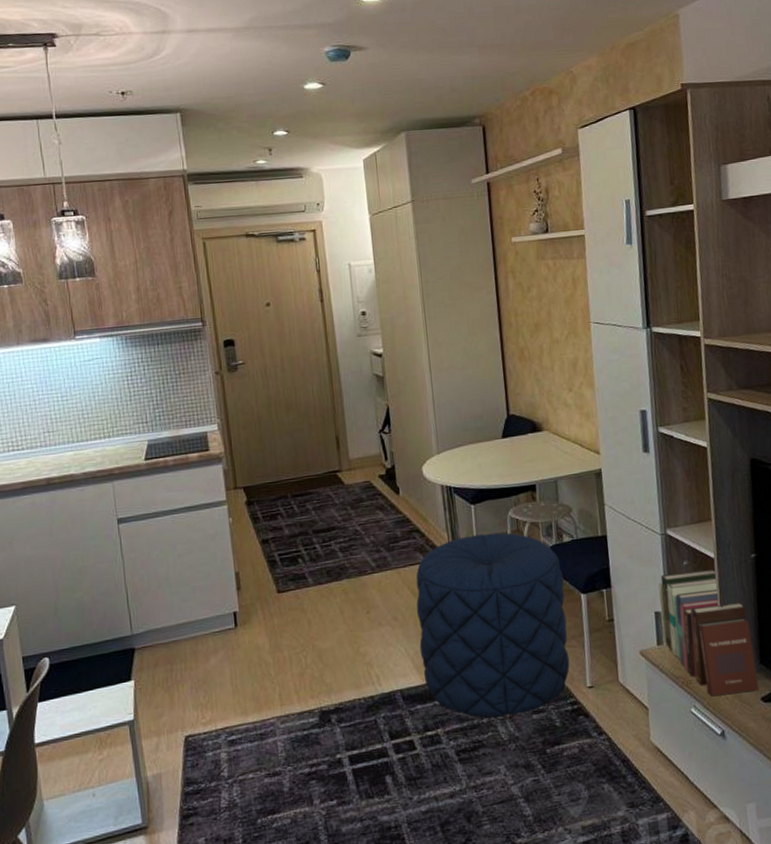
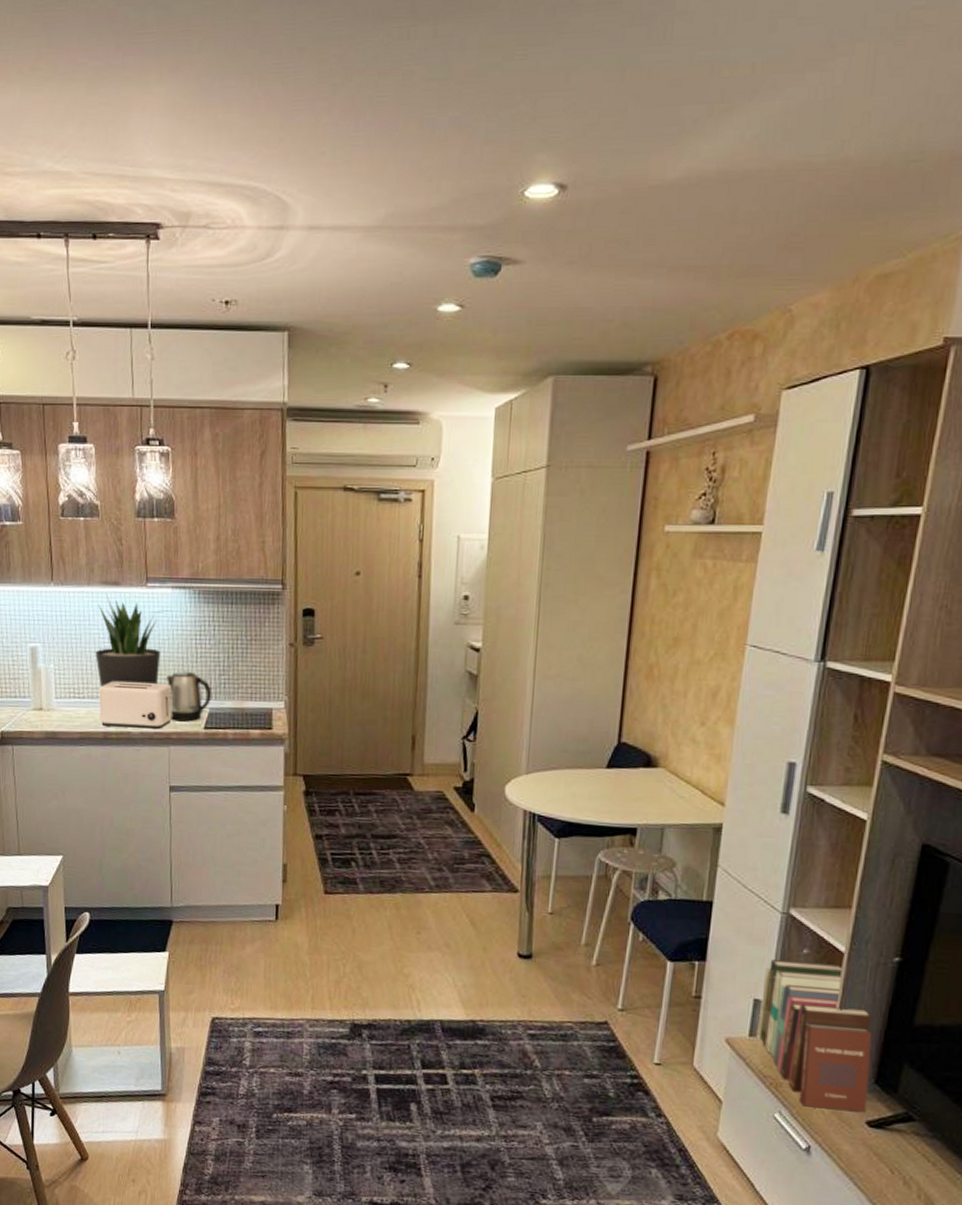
planter: none [29,351,96,436] -> present [95,594,161,687]
toaster: none [37,424,113,474] -> present [98,681,172,730]
kettle: none [103,409,149,458] -> present [167,671,212,722]
pouf: present [415,532,570,718] -> none [469,871,650,1074]

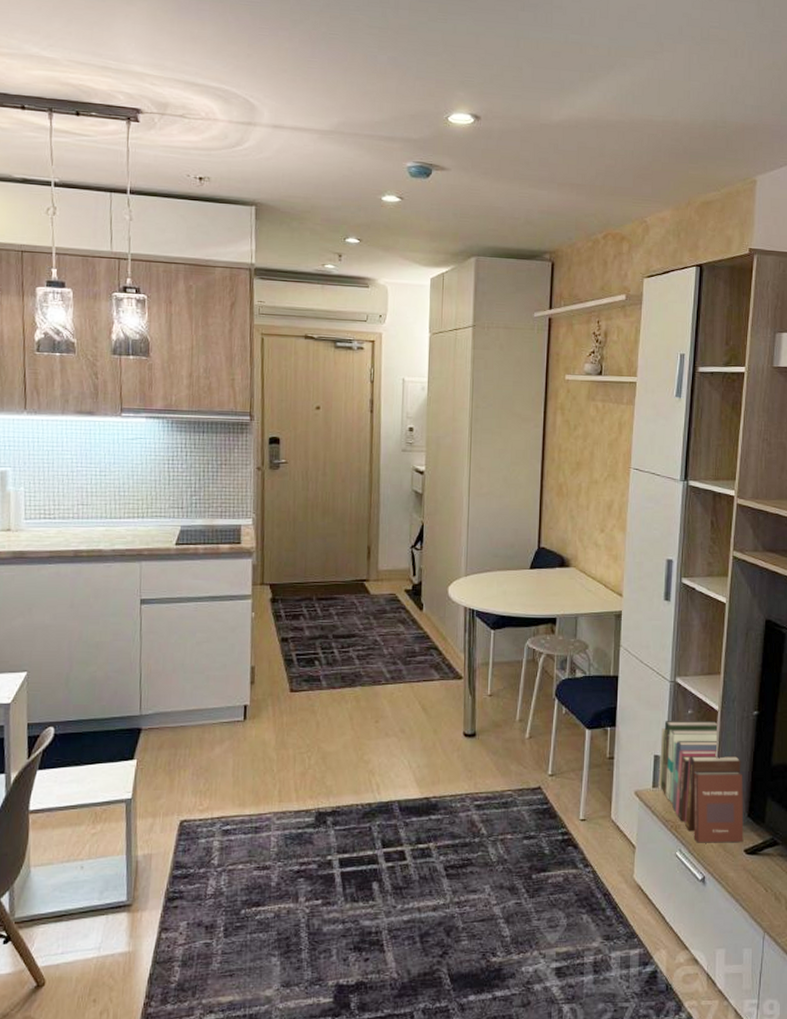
planter: present [95,594,161,687] -> none [68,422,134,508]
toaster: present [98,681,172,730] -> none [70,503,145,547]
kettle: present [167,671,212,722] -> none [139,492,184,539]

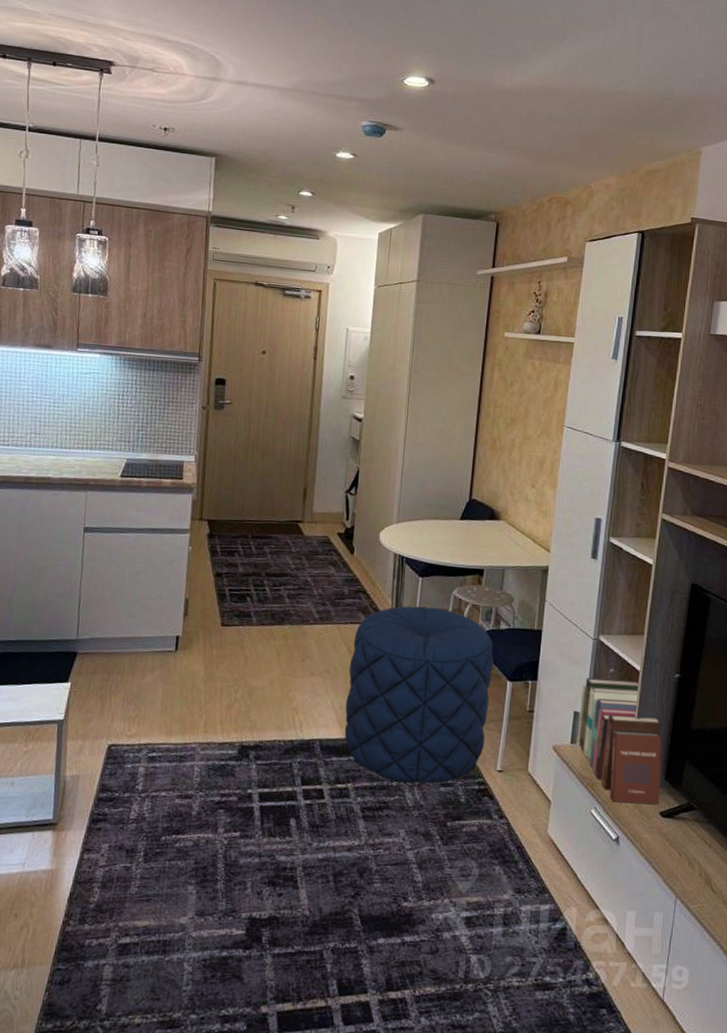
pouf: none [422,659,571,838] -> present [344,606,494,784]

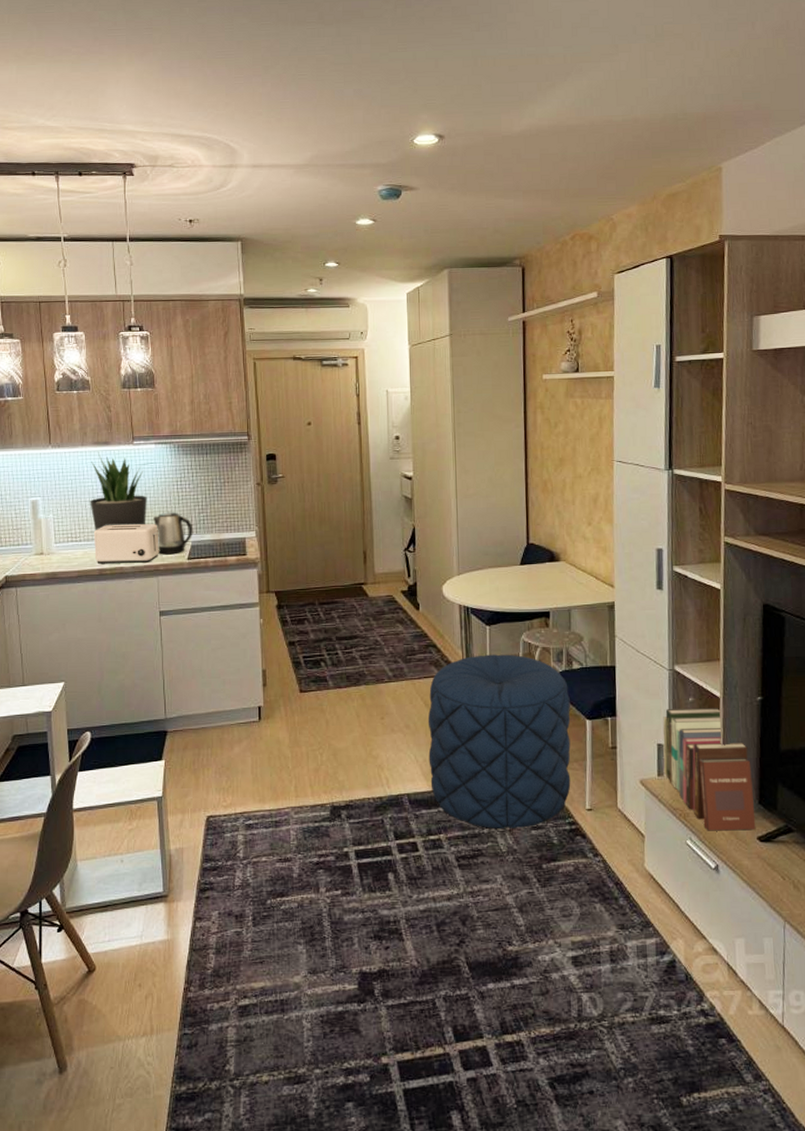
toaster: none [22,432,93,477] -> present [93,524,159,565]
planter: none [23,355,86,437] -> present [90,452,147,530]
kettle: none [89,425,130,471] -> present [153,512,194,555]

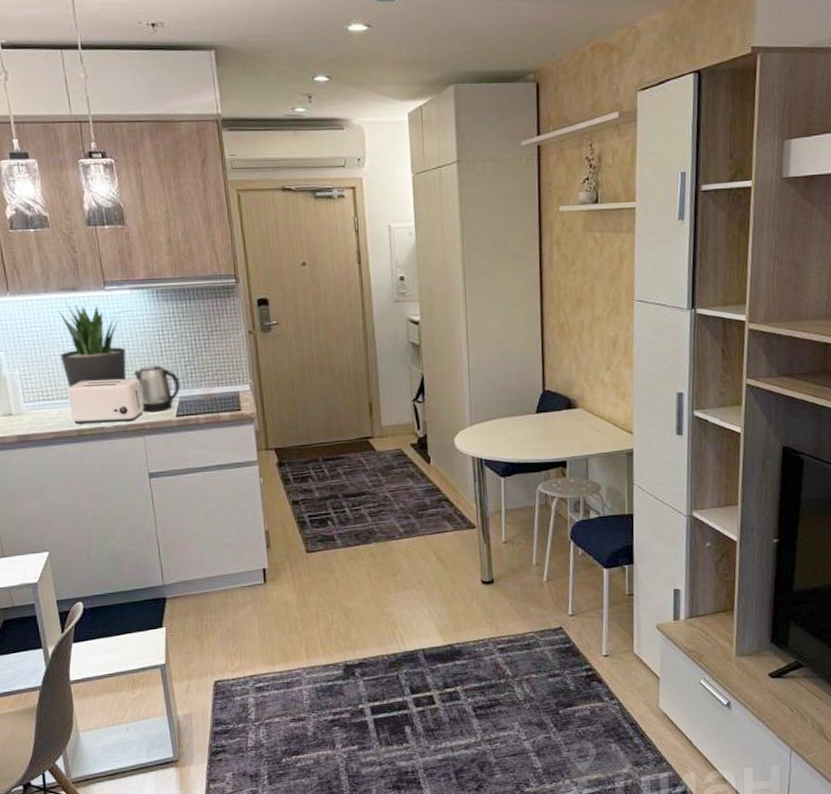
pouf: present [427,654,571,829] -> none [441,506,588,679]
books: present [663,707,756,831] -> none [679,551,768,671]

